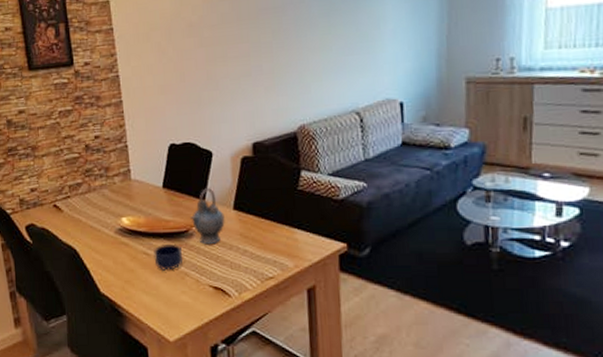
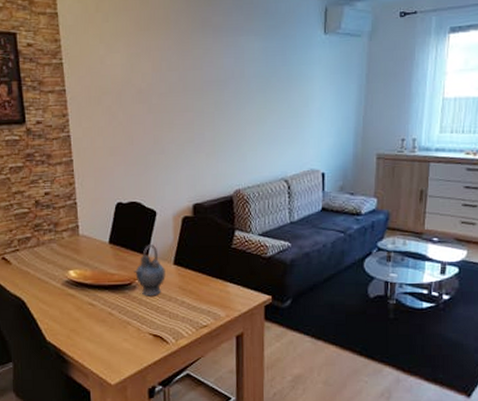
mug: present [153,244,182,271] -> none [98,296,125,320]

